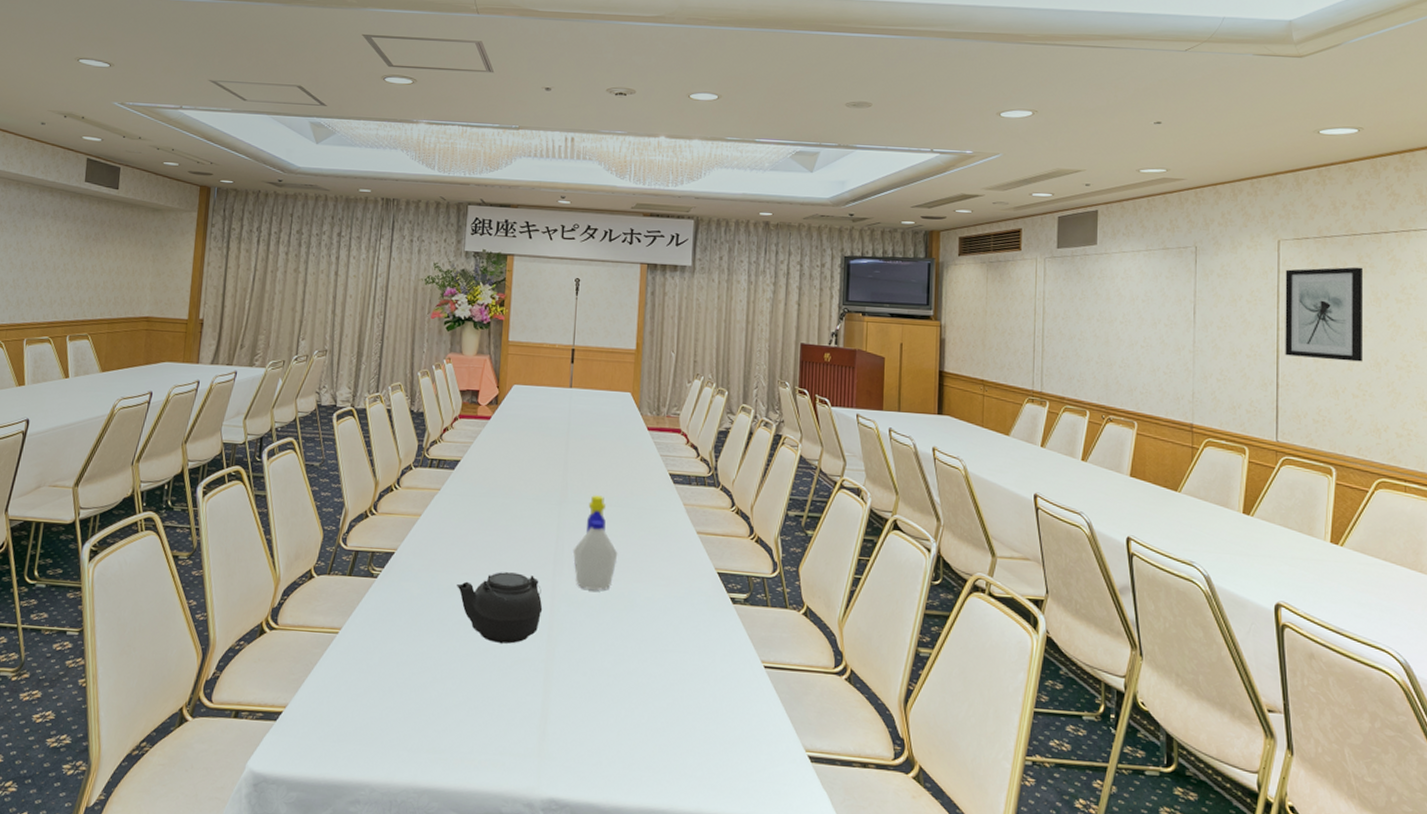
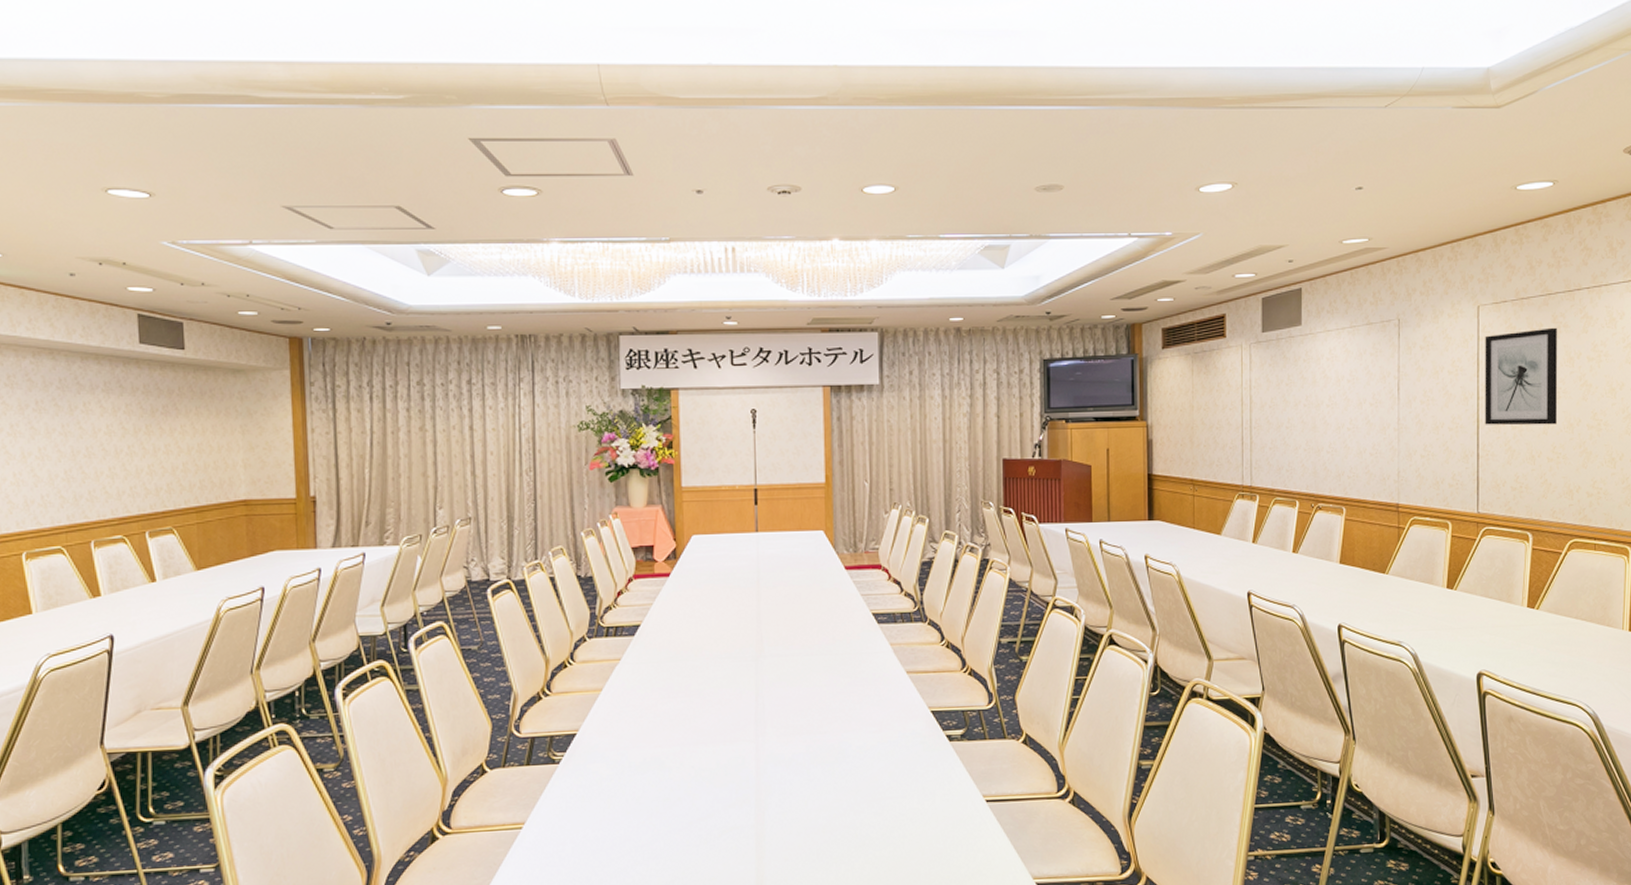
teapot: present [457,572,543,644] -> none [650,738,748,816]
bottle: present [573,495,618,591] -> none [776,645,824,747]

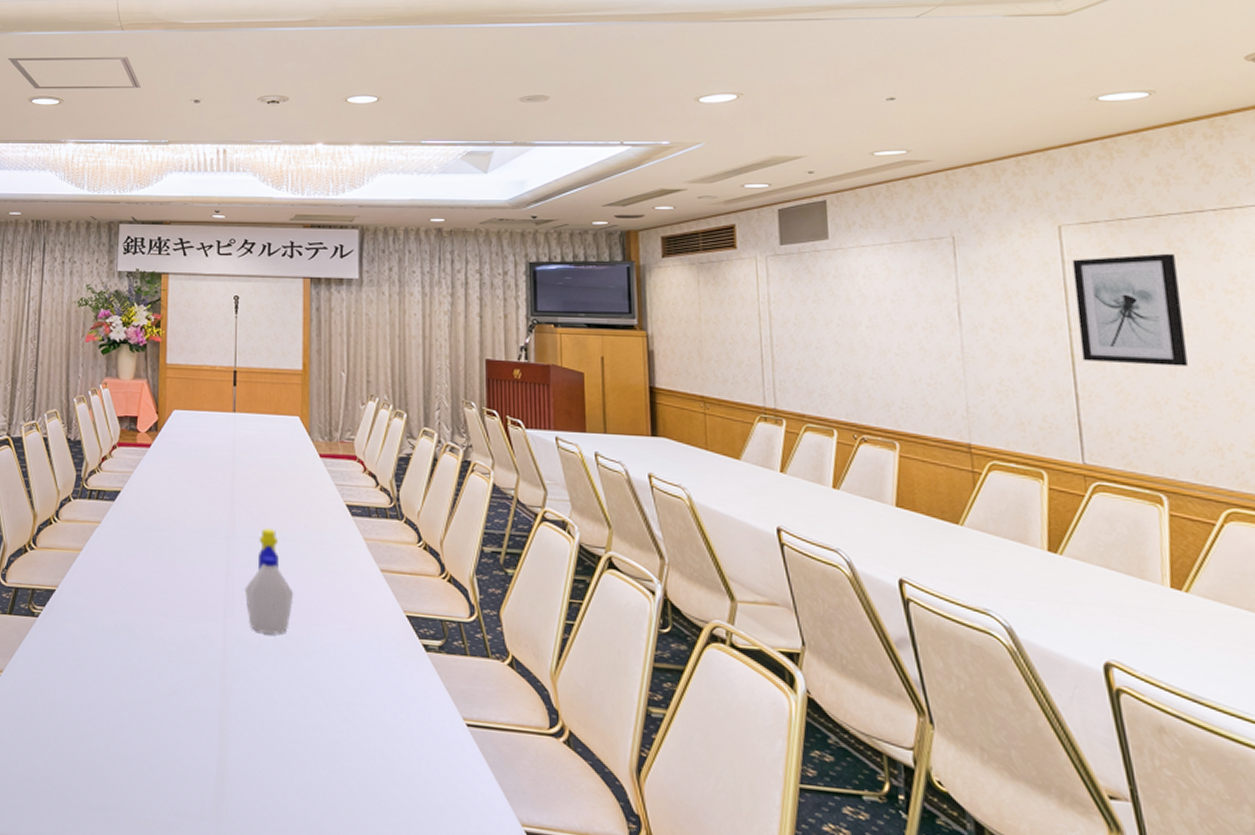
bottle: none [776,645,824,747] -> present [245,528,294,635]

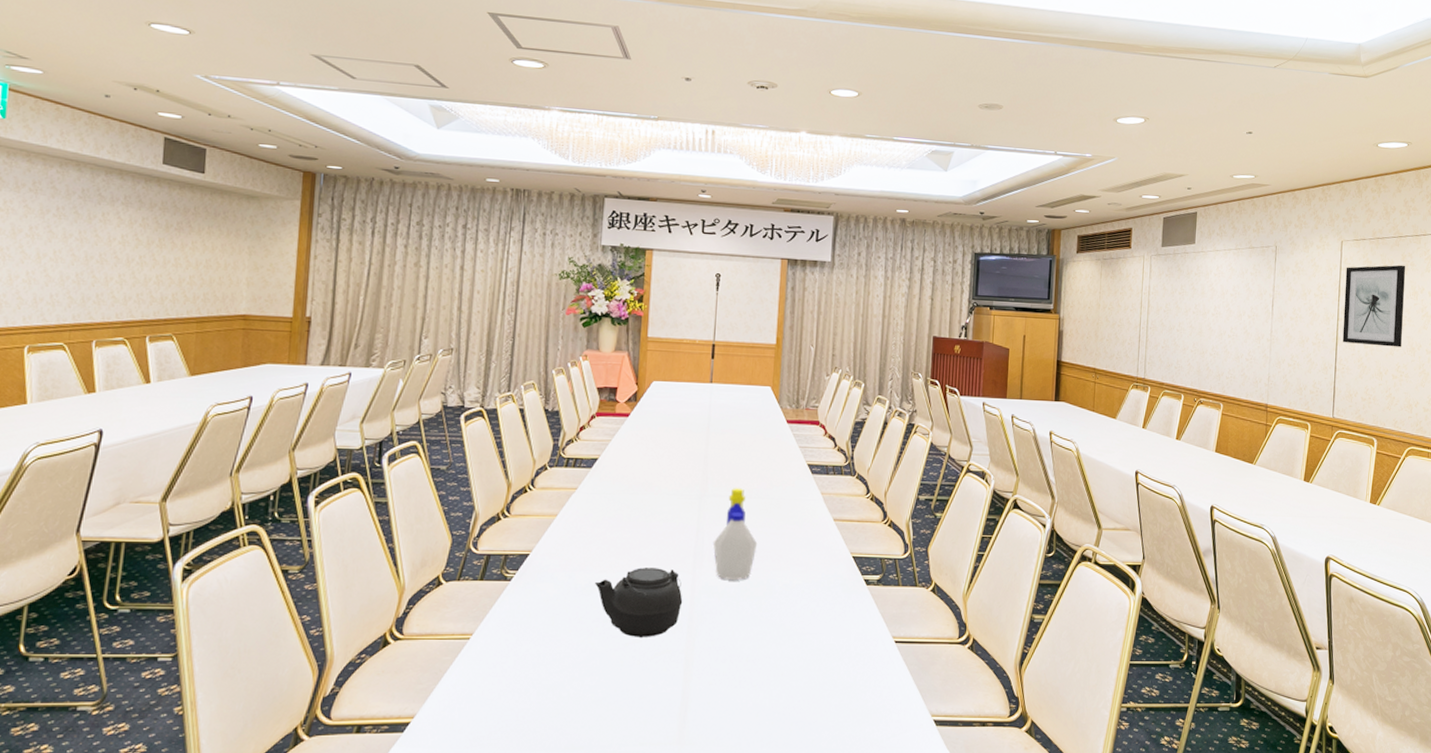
teapot: none [122,612,214,692] -> present [595,568,683,638]

